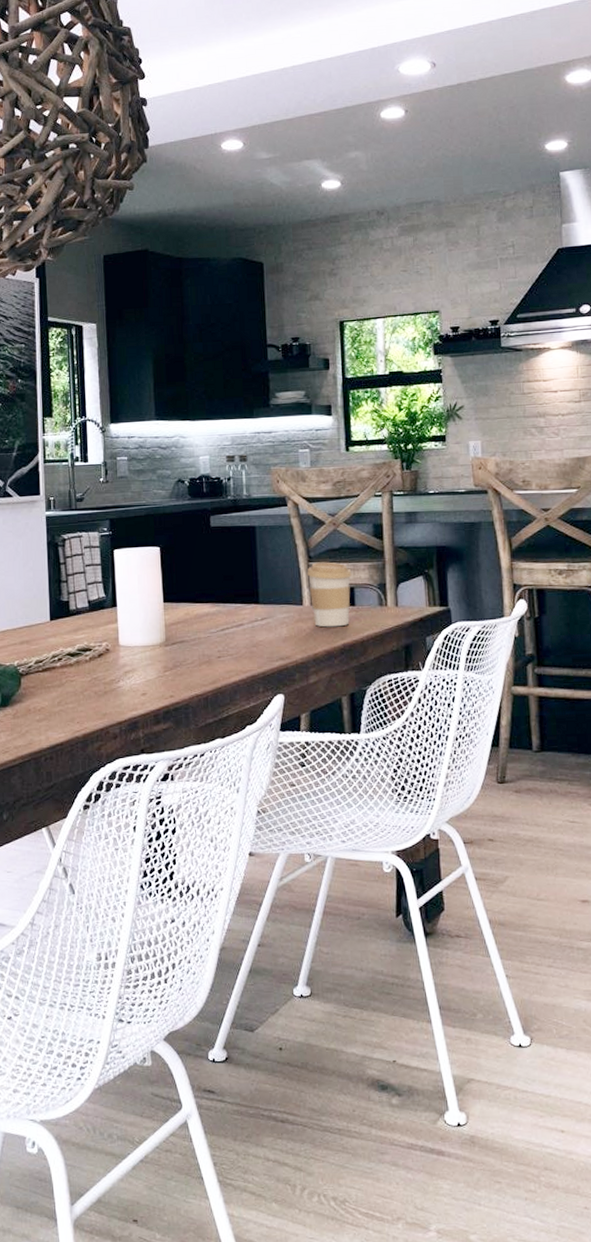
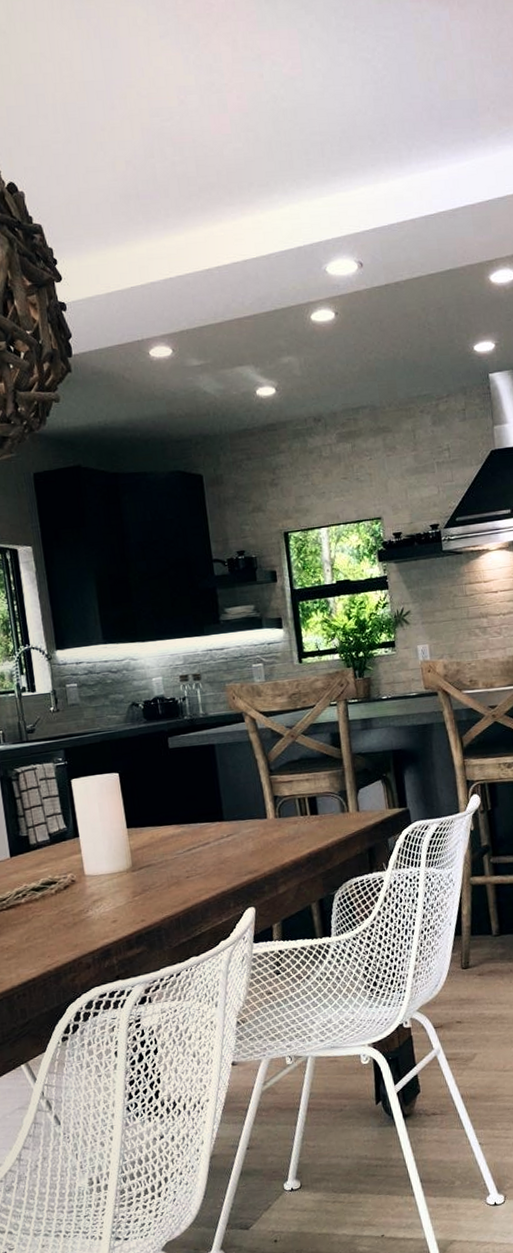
coffee cup: present [307,562,352,627] -> none [269,774,314,838]

